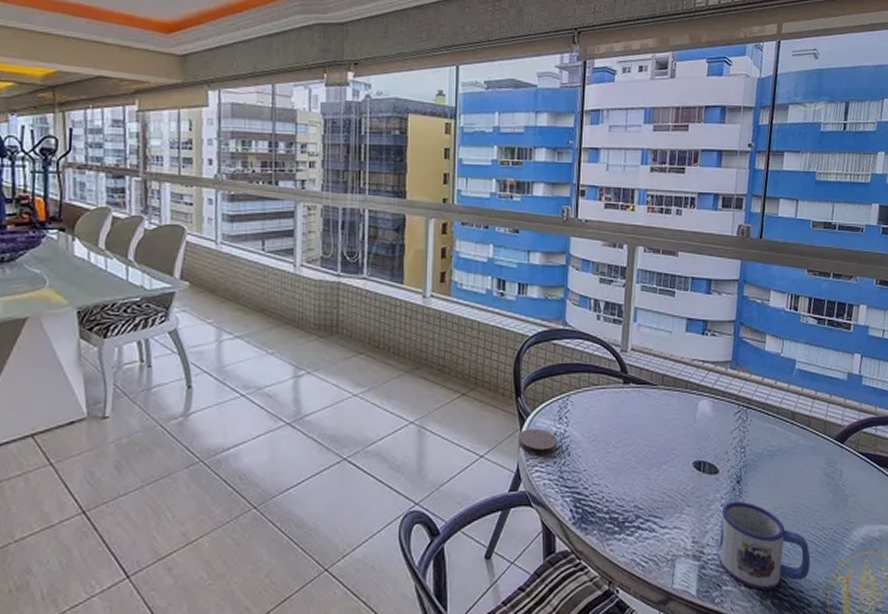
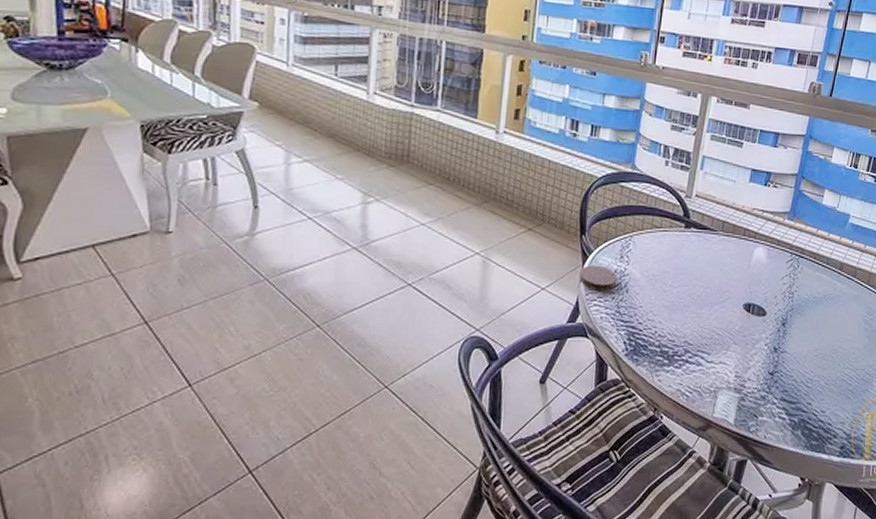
mug: present [718,501,810,590] -> none [758,341,841,422]

